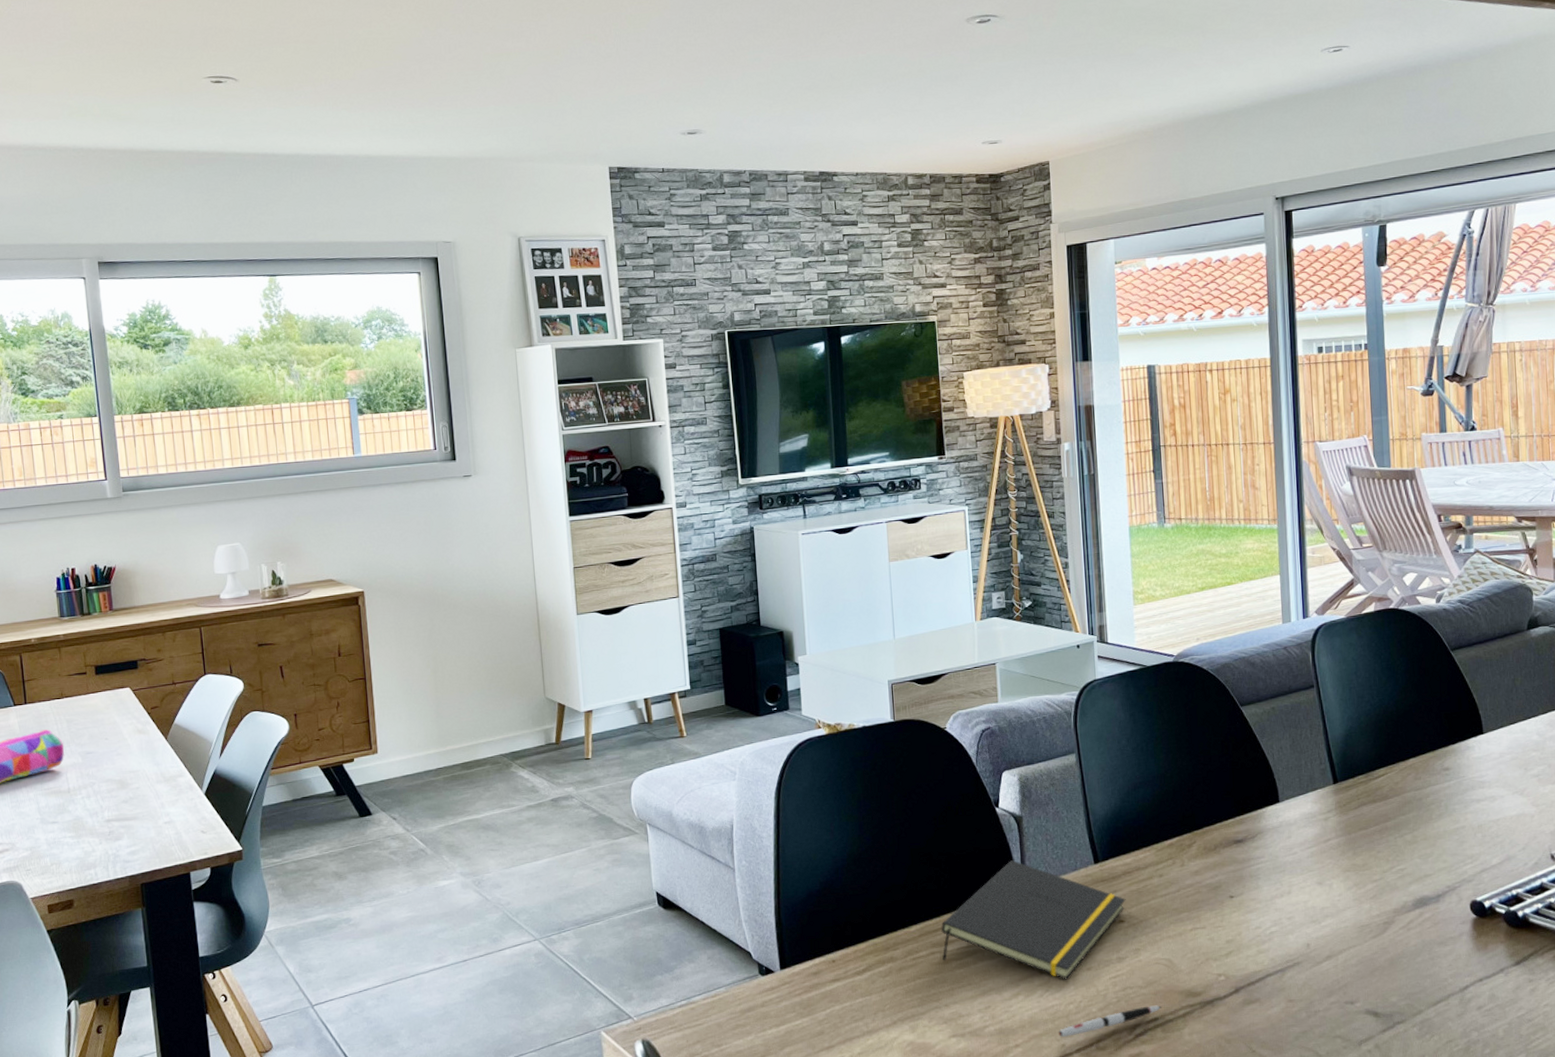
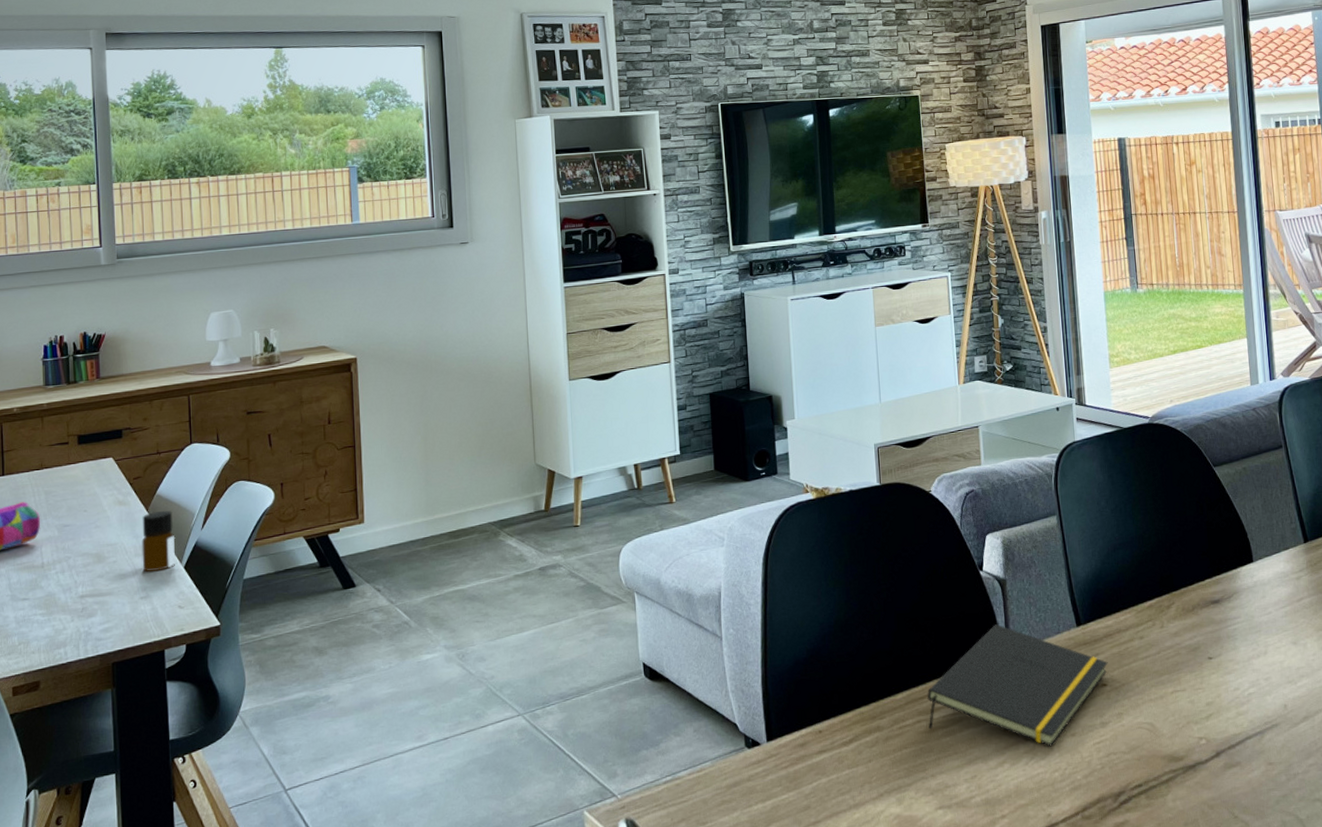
bottle: none [161,740,196,798] -> present [142,511,176,572]
pen: present [1058,1005,1162,1037] -> none [1044,771,1145,806]

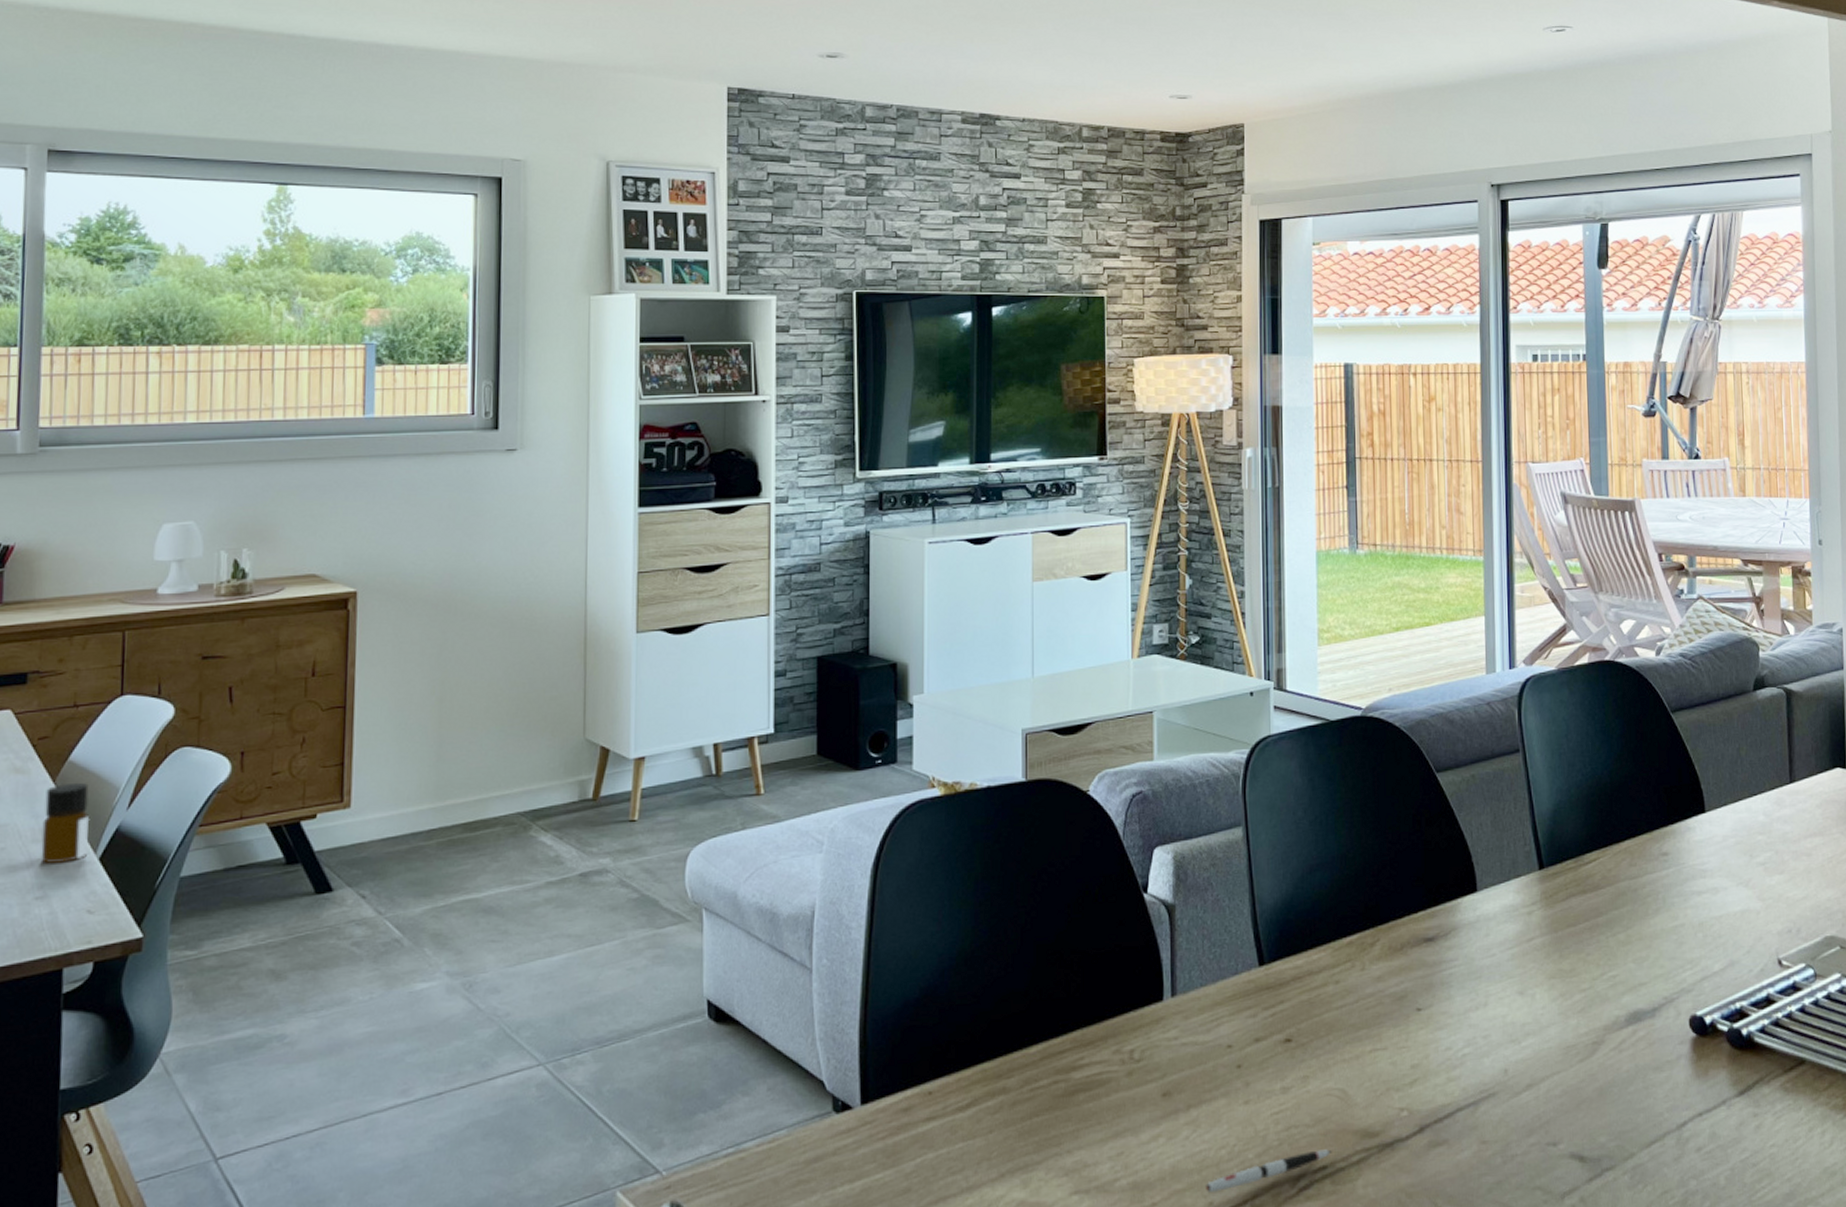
notepad: present [927,624,1108,747] -> none [1067,961,1295,1117]
pen: none [1044,771,1145,806] -> present [1206,1149,1332,1192]

